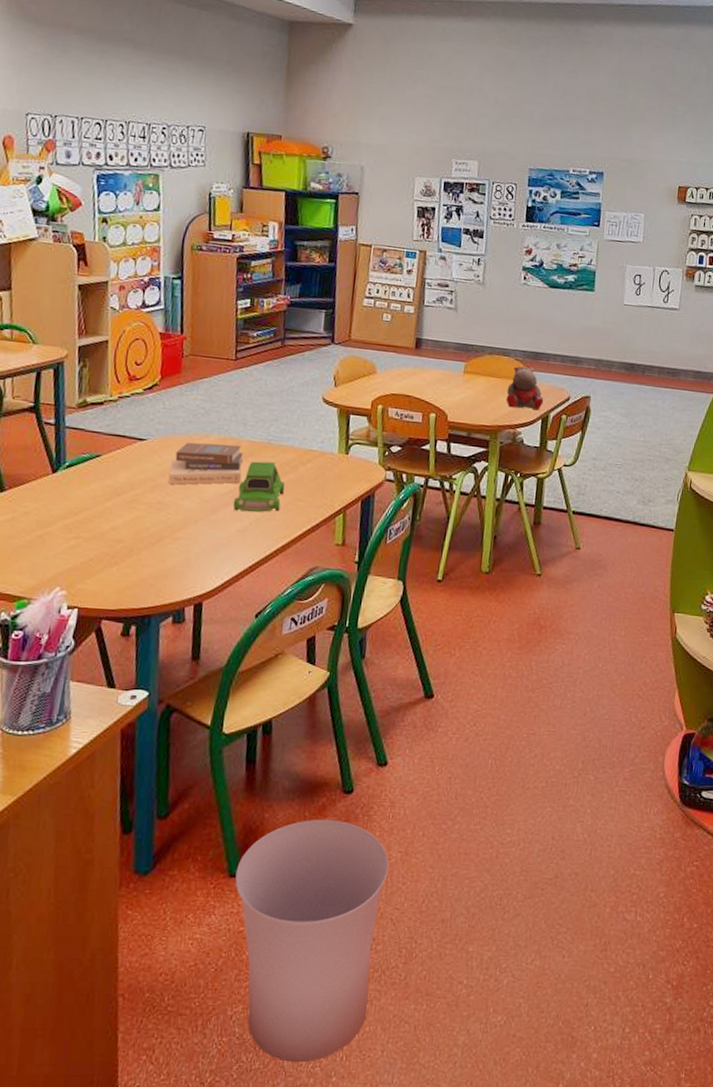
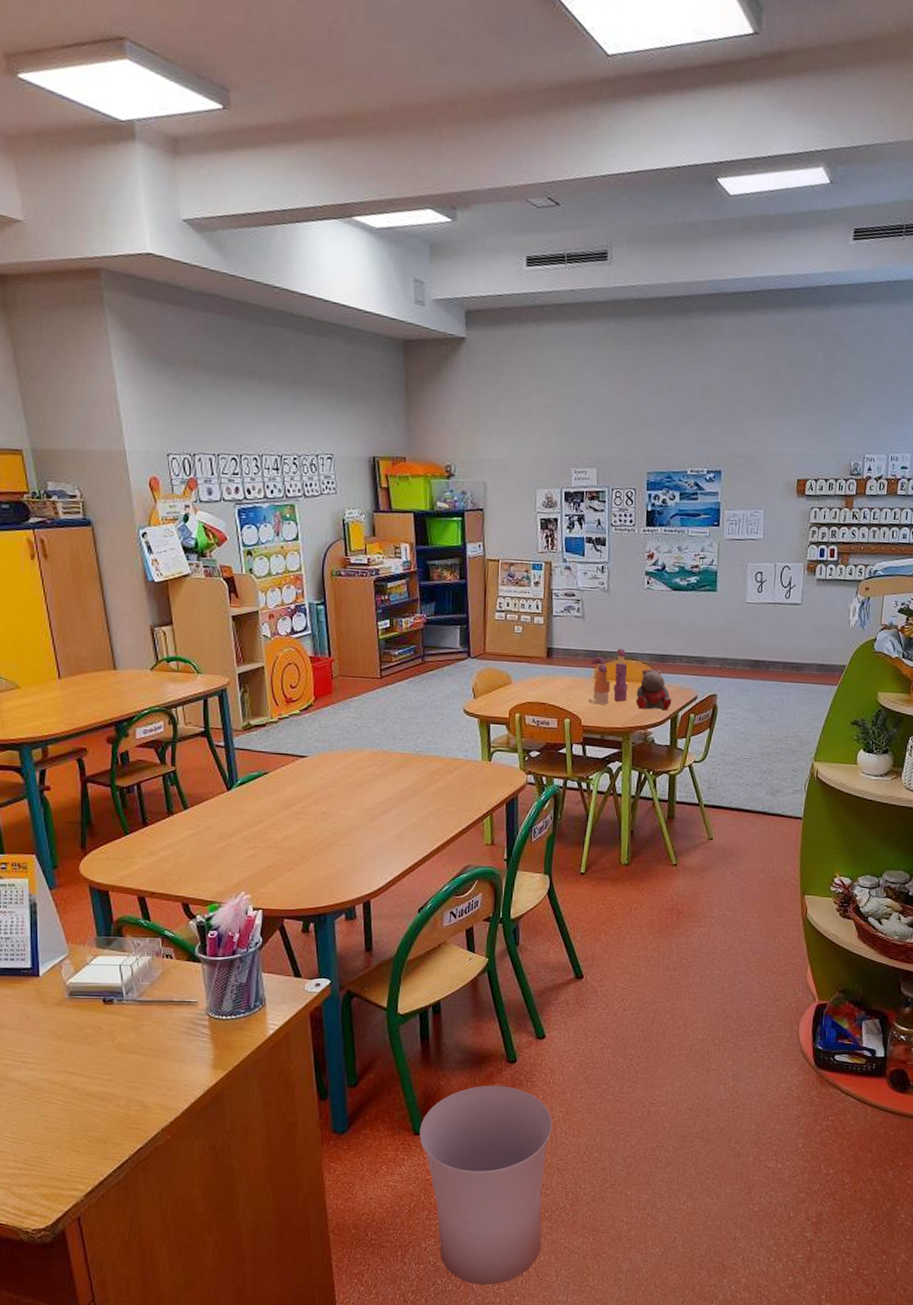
books: present [168,442,243,485] -> none [330,756,396,796]
toy car: present [233,461,286,513] -> none [389,771,436,818]
toy blocks: none [455,343,499,401] -> present [588,648,628,705]

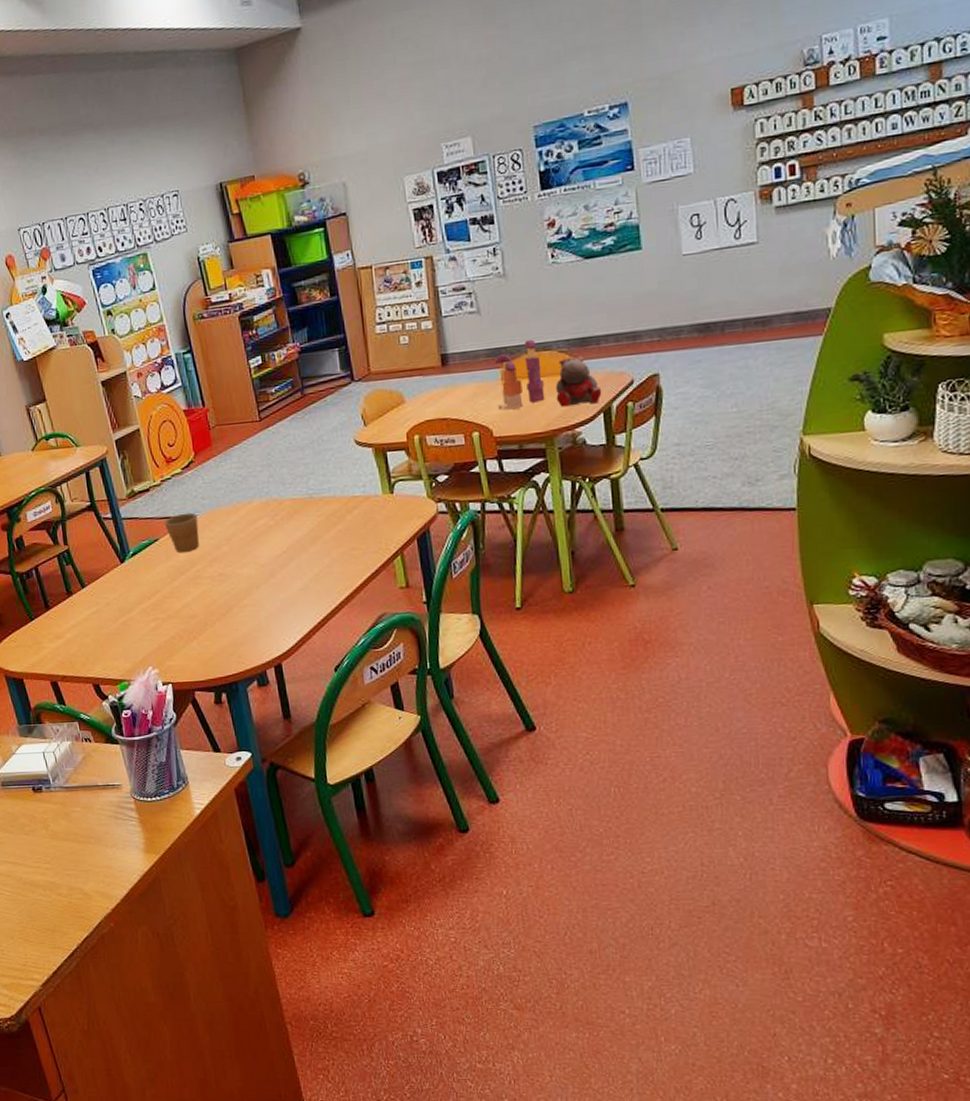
cup: none [276,751,309,789] -> present [164,512,199,553]
waste bin: present [419,1086,552,1284] -> none [368,859,528,1084]

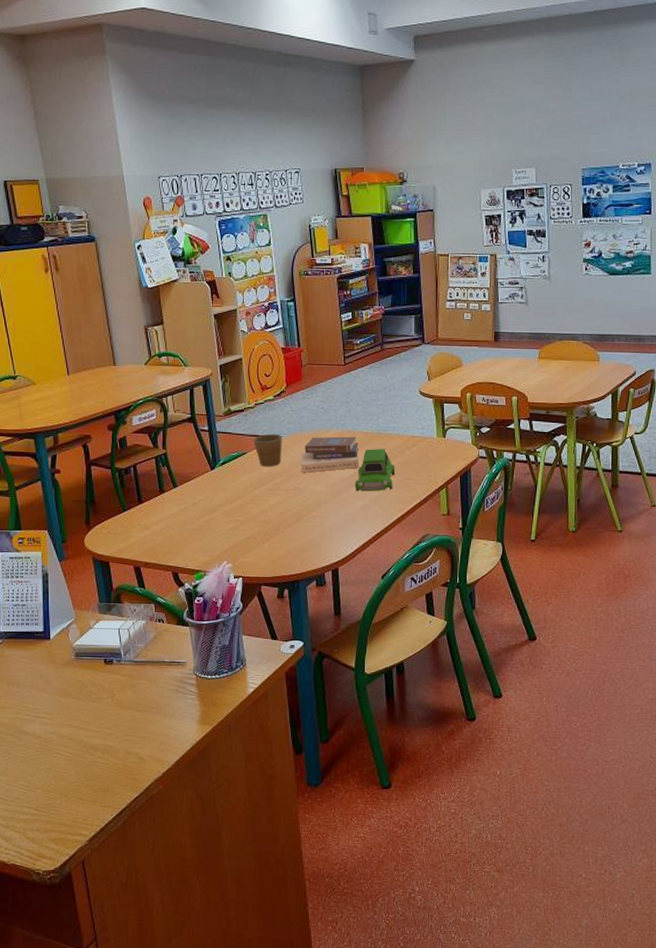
books: none [222,505,292,555] -> present [301,436,359,473]
toy car: none [289,516,337,571] -> present [354,449,396,492]
toy blocks: present [495,339,545,410] -> none [533,330,570,383]
toy animal: present [555,356,602,407] -> none [578,348,612,386]

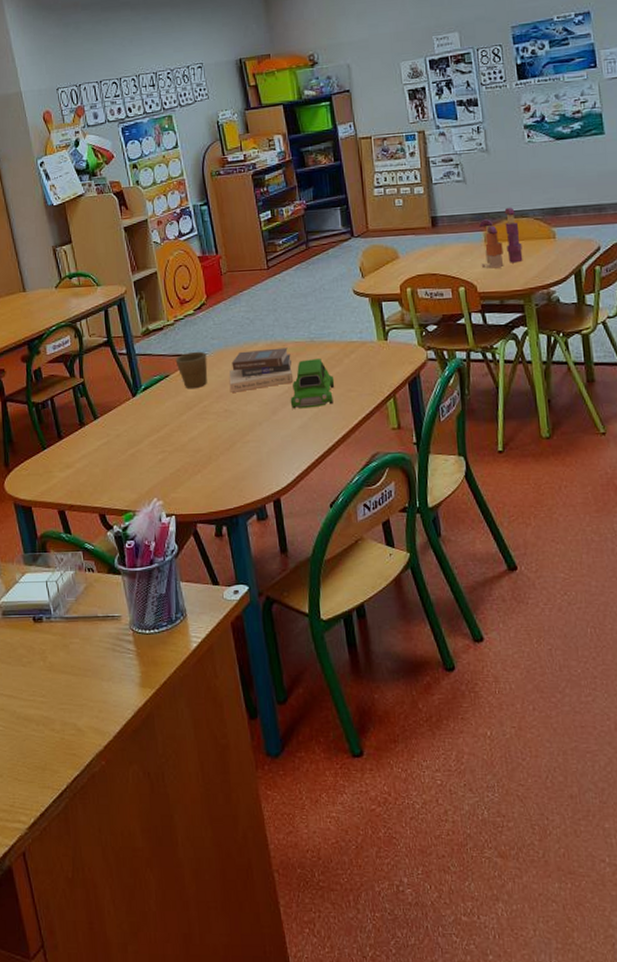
toy blocks: none [533,330,570,383] -> present [479,207,523,269]

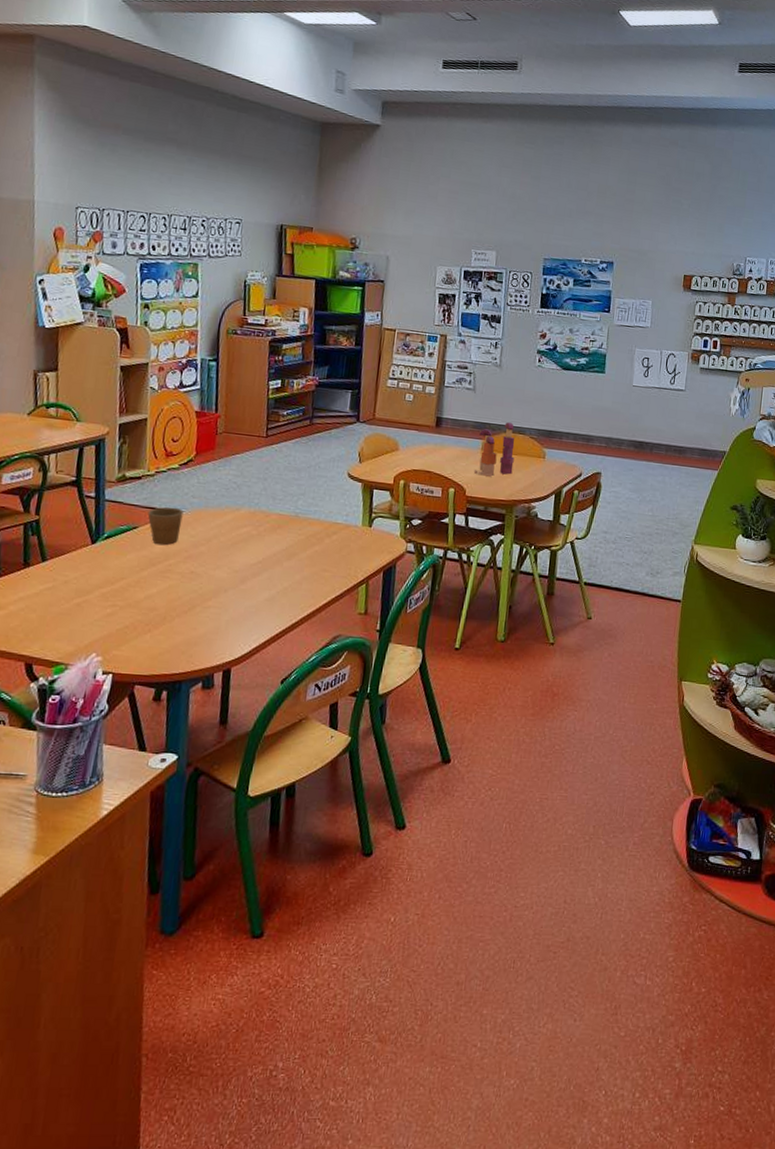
books: present [229,347,294,392] -> none [201,514,272,556]
toy car: present [290,359,335,409] -> none [261,533,312,583]

